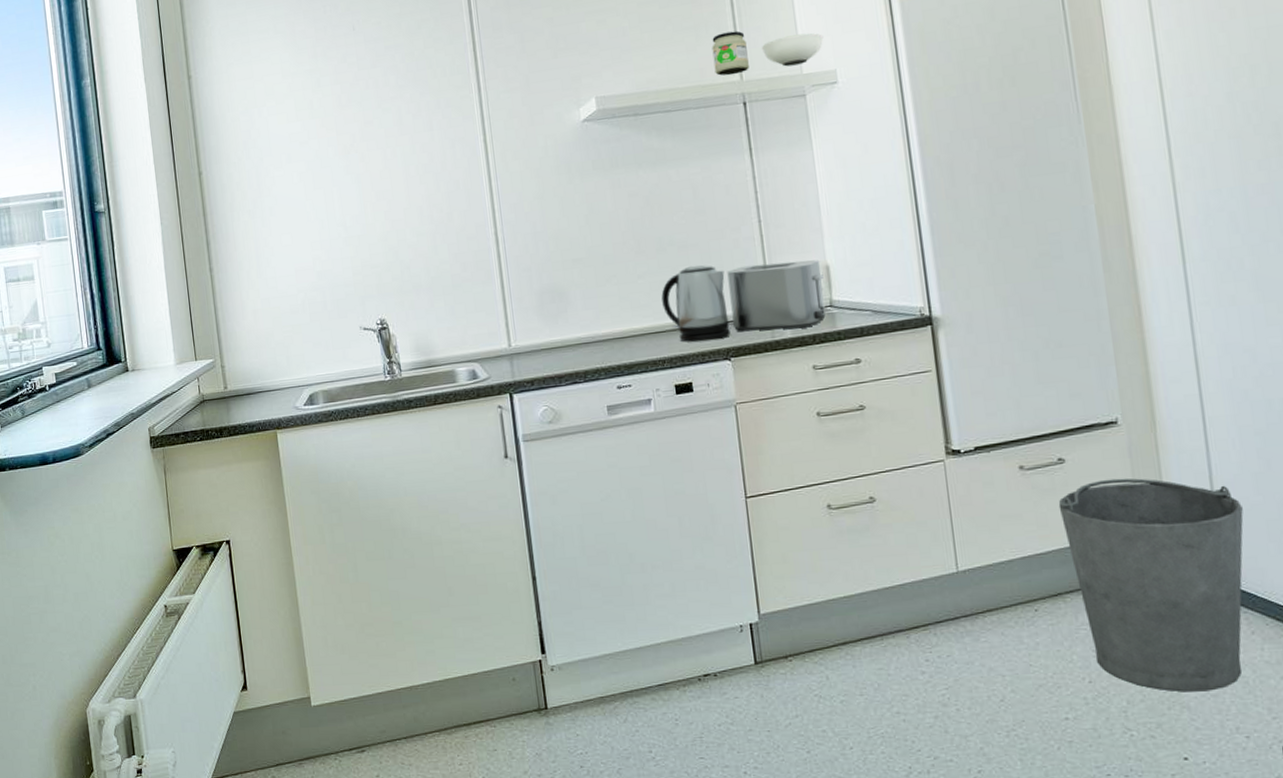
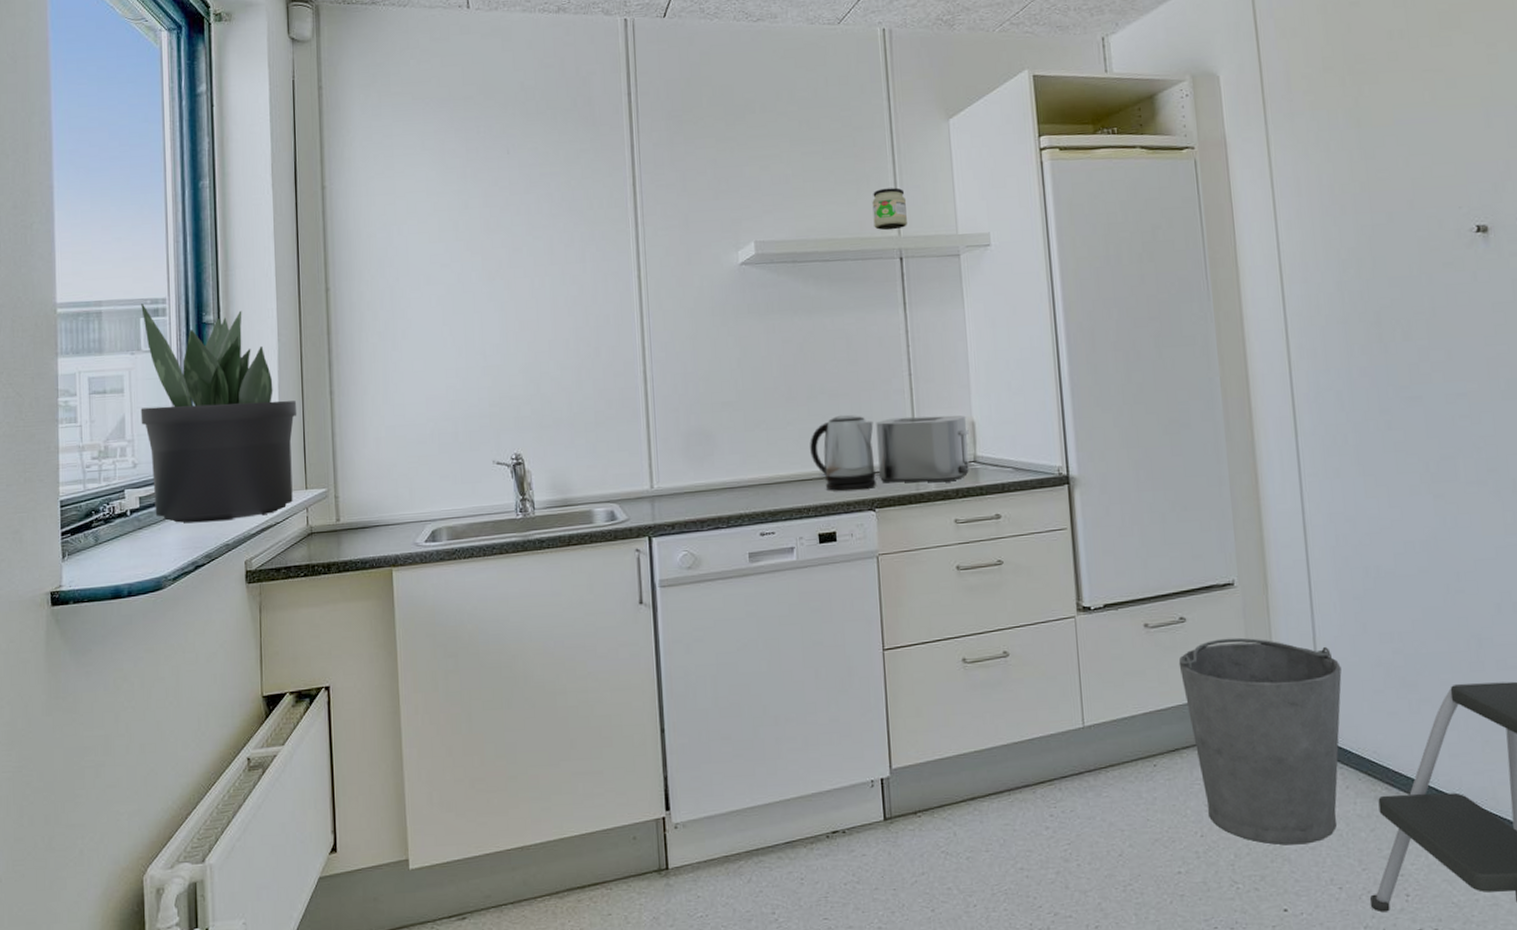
planter: none [42,197,185,395] -> present [140,304,297,523]
bowl: present [762,33,824,67] -> none [920,195,980,226]

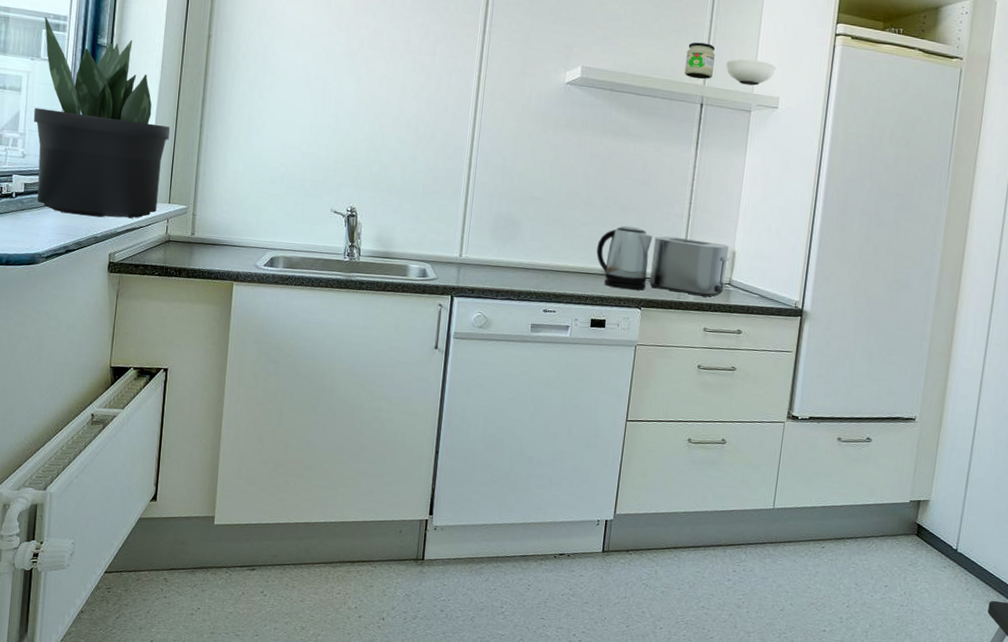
bowl: none [920,195,980,226] -> present [726,59,776,86]
bucket: present [1178,637,1342,845] -> none [856,459,984,626]

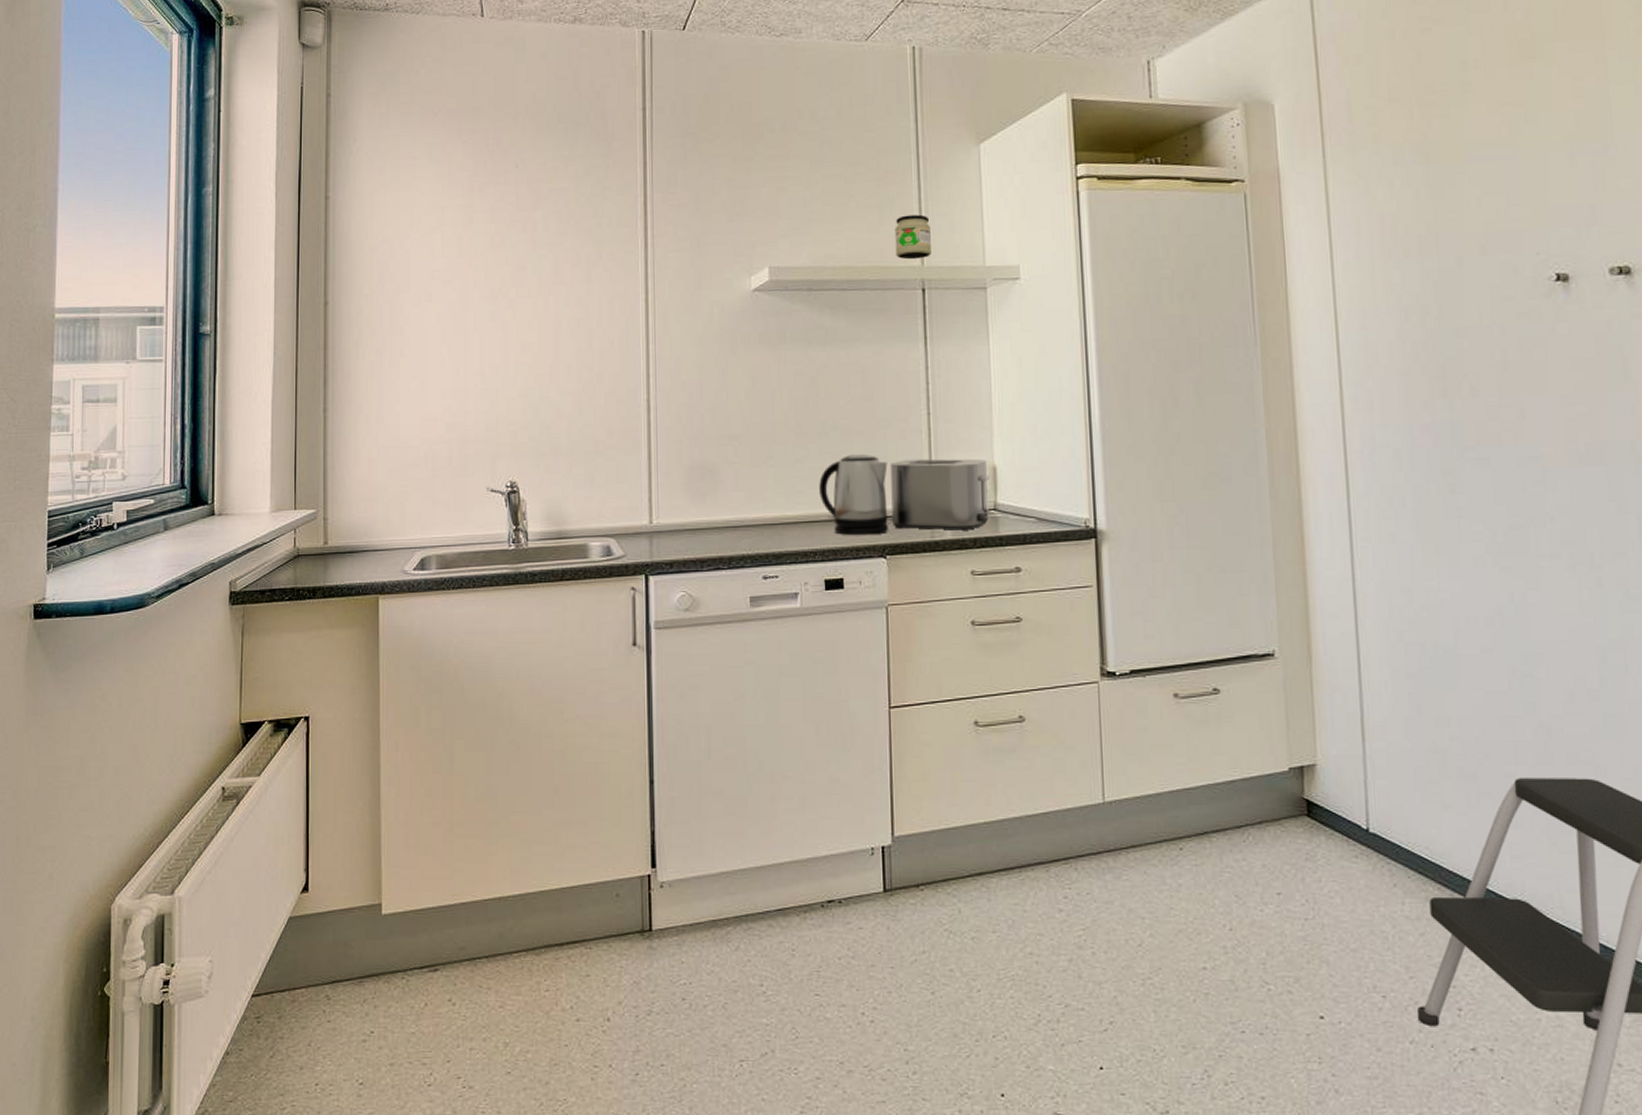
planter: present [33,17,171,218] -> none [132,311,290,540]
bowl: present [726,59,776,86] -> none [946,225,1009,257]

